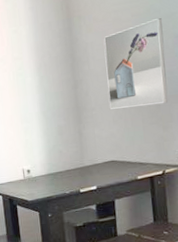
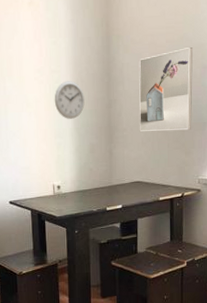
wall clock: none [18,66,50,104] -> present [54,81,85,119]

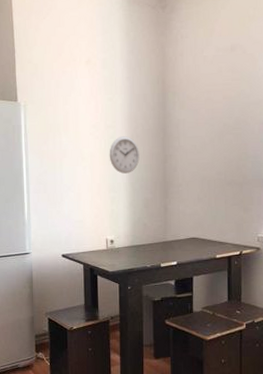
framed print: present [139,46,193,131] -> none [195,103,251,187]

